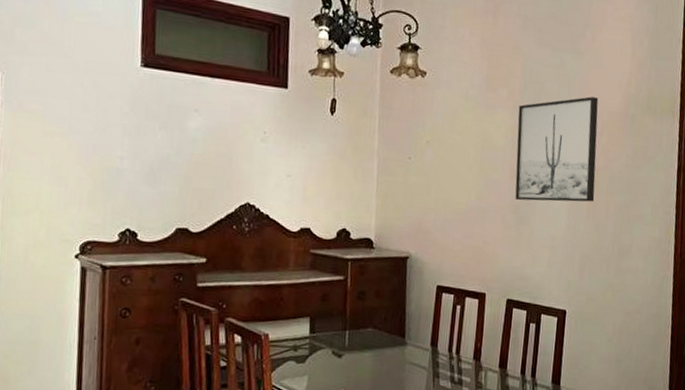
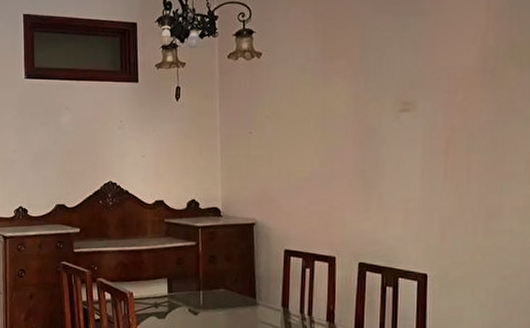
wall art: present [515,96,599,202] -> none [358,55,453,165]

